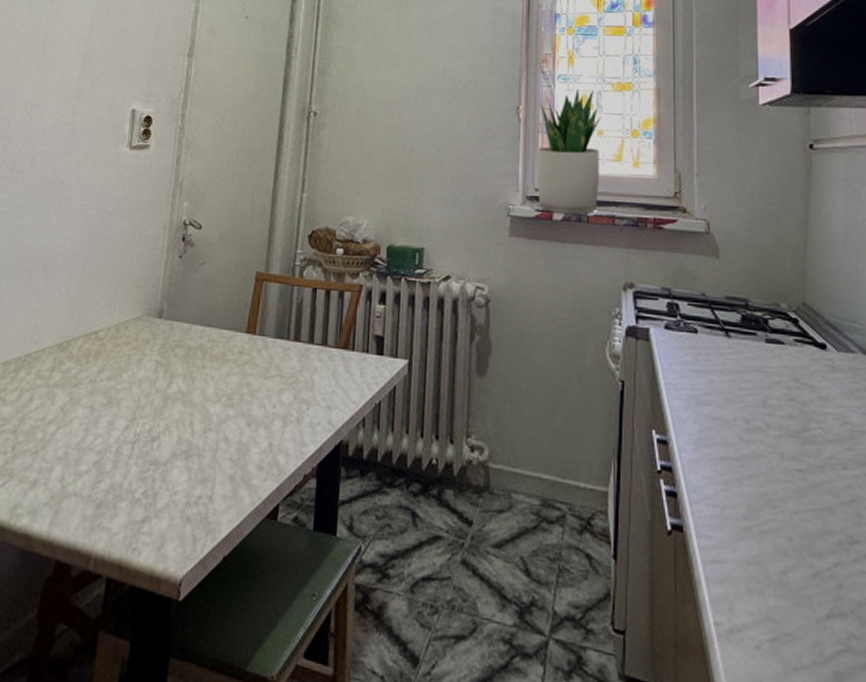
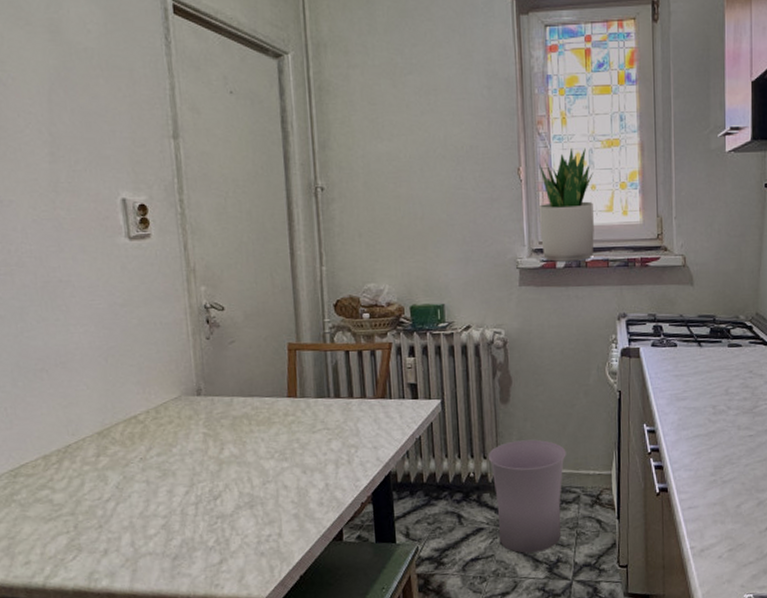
waste bin: none [455,425,551,586] -> present [488,439,566,553]

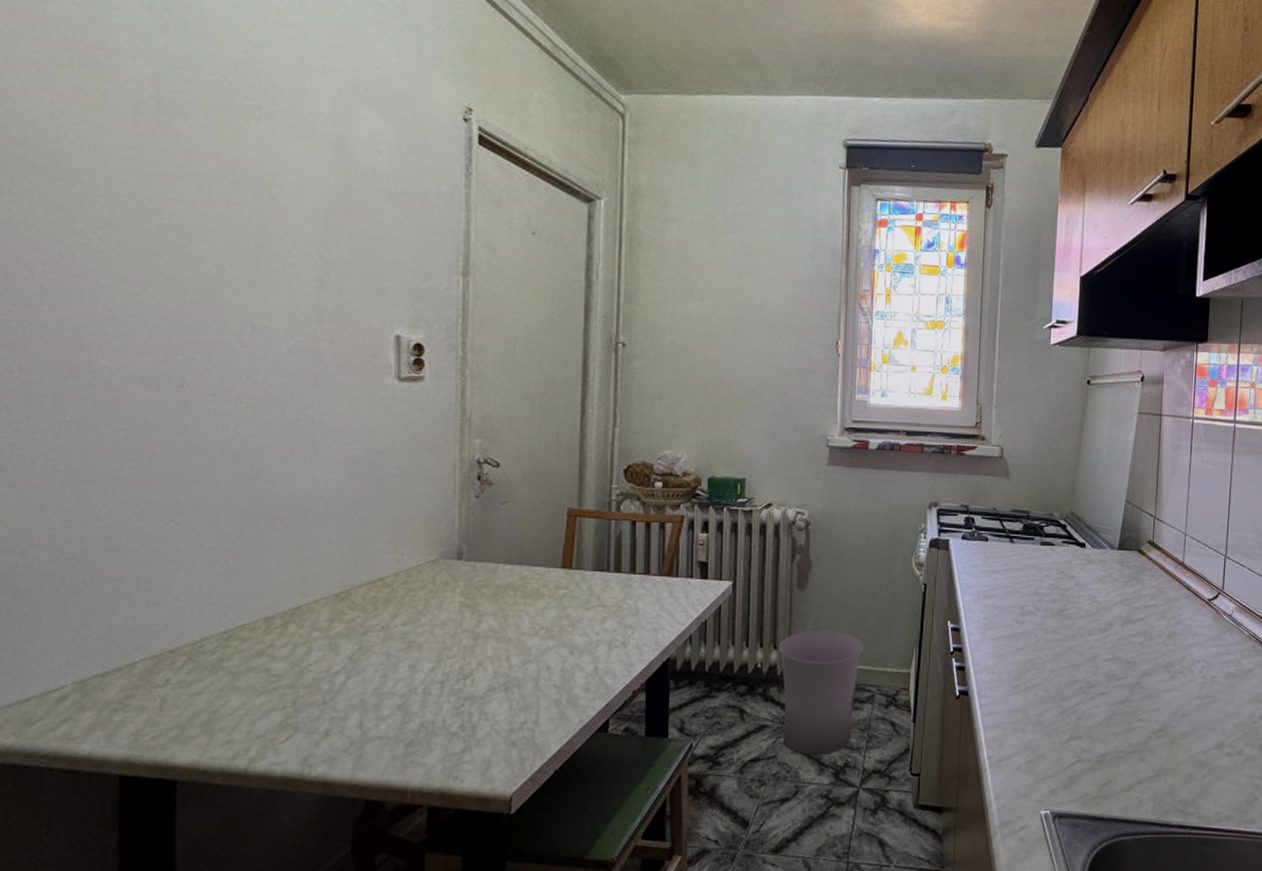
planter: present [538,148,594,262] -> none [854,326,915,443]

